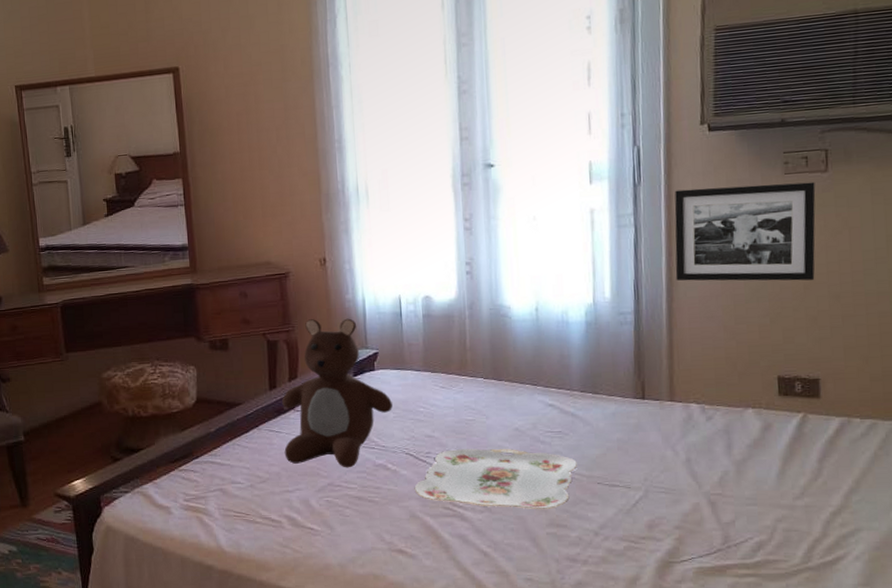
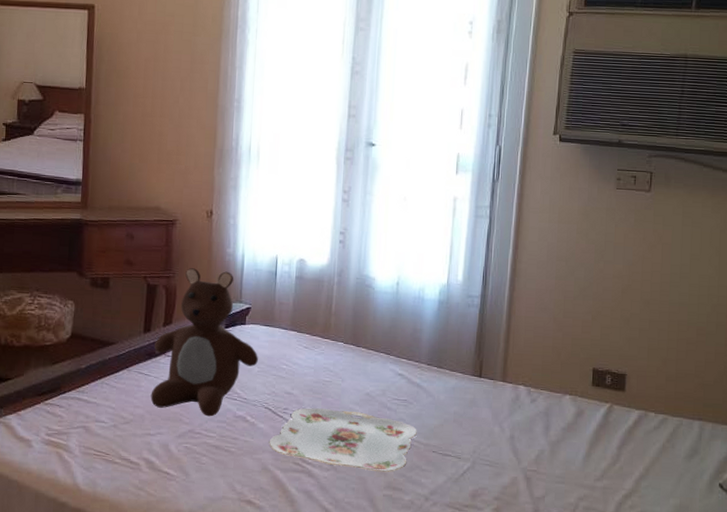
picture frame: present [674,182,816,281] -> none [519,190,640,286]

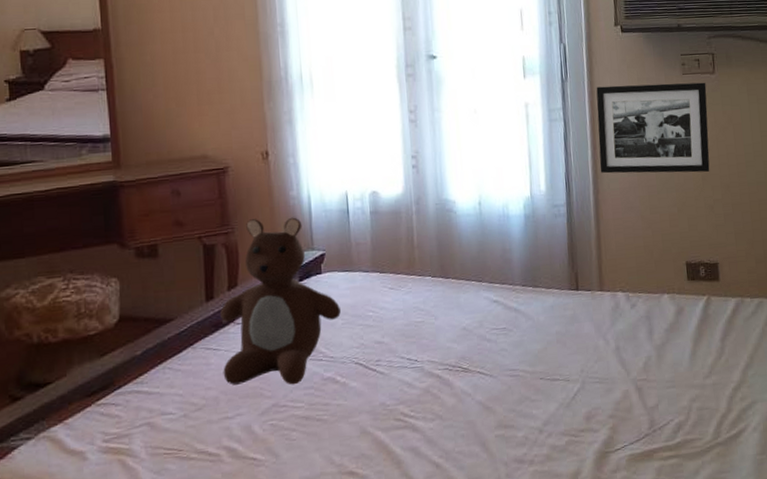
serving tray: present [269,408,417,472] -> none [364,349,521,414]
picture frame: none [519,190,640,286] -> present [596,82,710,174]

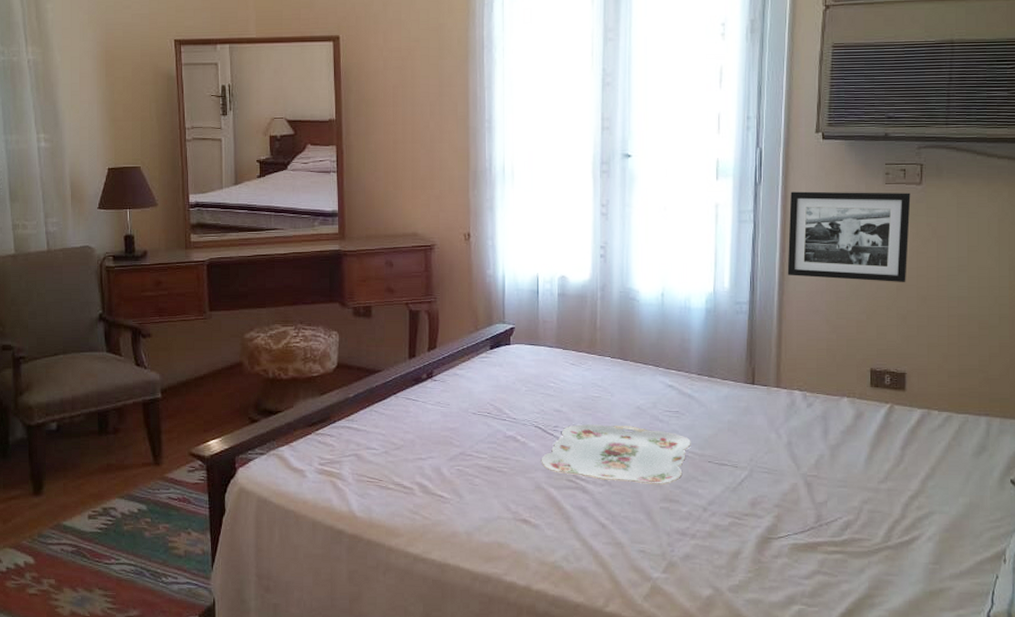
teddy bear: present [220,217,341,385] -> none [420,292,525,438]
serving tray: none [364,349,521,414] -> present [541,424,691,484]

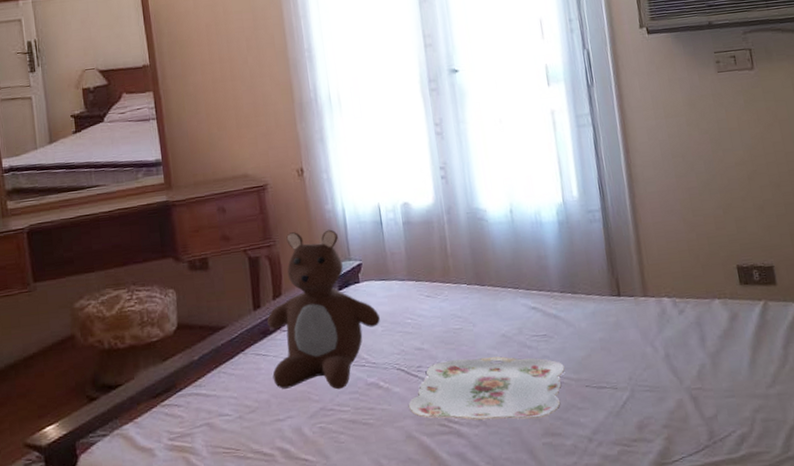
teddy bear: none [420,292,525,438] -> present [267,229,380,390]
picture frame: present [787,191,911,282] -> none [624,79,757,177]

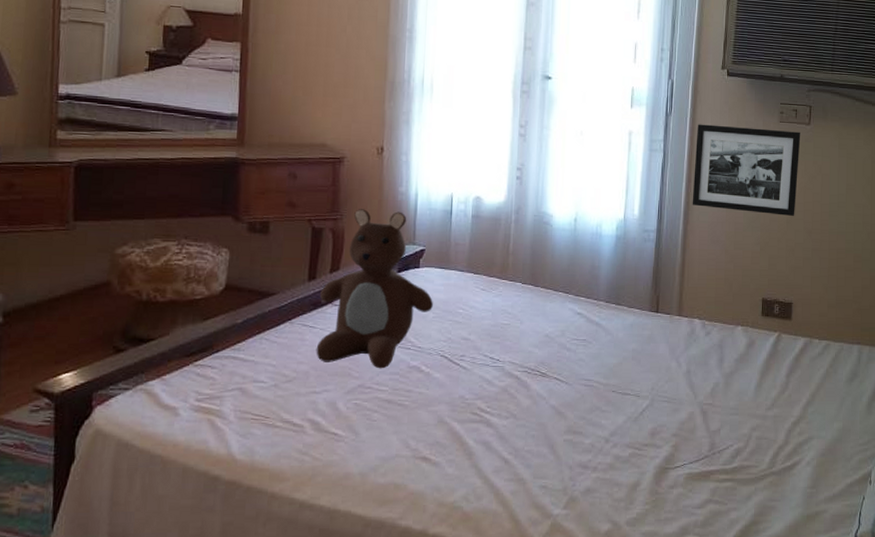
serving tray: present [408,356,565,420] -> none [445,353,597,416]
picture frame: none [624,79,757,177] -> present [692,124,801,216]

